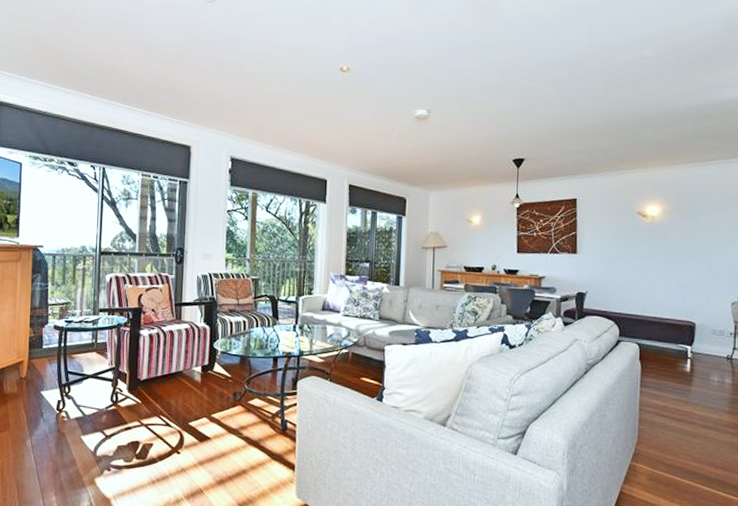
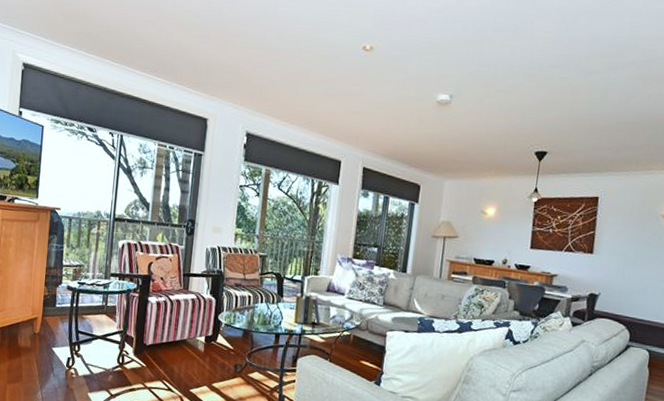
books: none [291,314,317,346] -> present [294,293,320,326]

